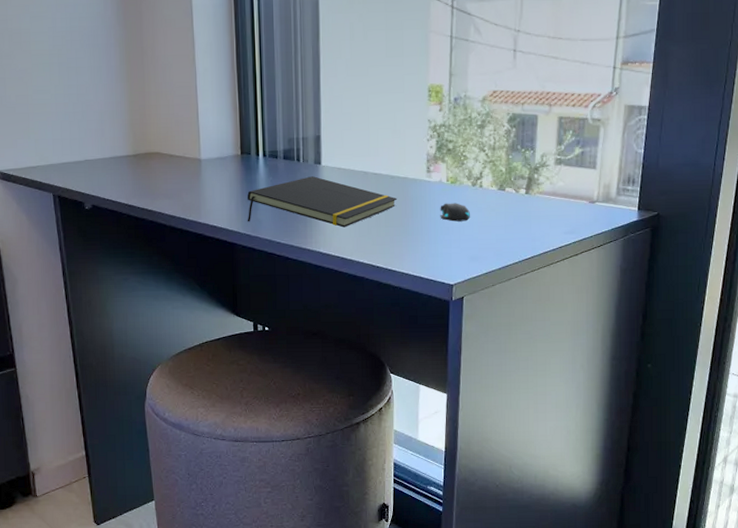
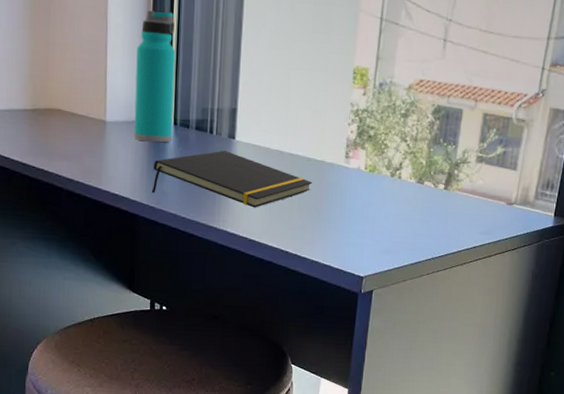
water bottle: none [224,52,262,175] -> present [134,10,176,143]
mouse: present [440,203,470,222] -> none [355,191,386,212]

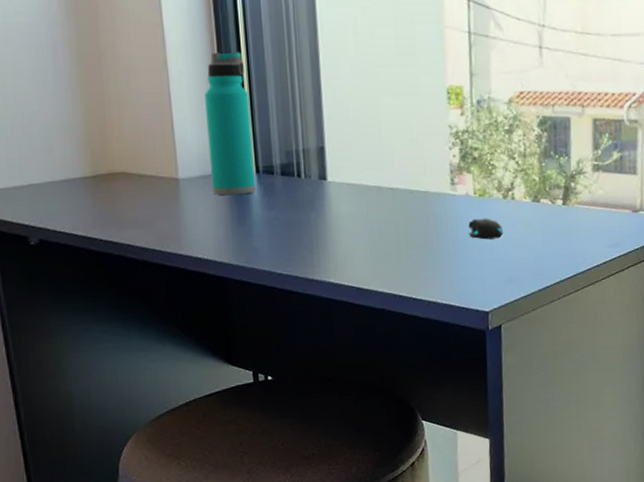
notepad: present [151,150,313,208] -> none [238,194,419,253]
mouse: none [355,191,386,212] -> present [468,218,503,240]

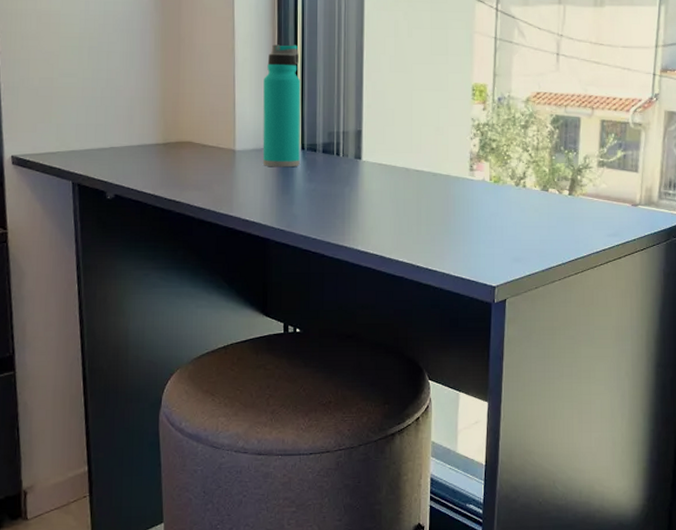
mouse: present [468,218,503,240] -> none [483,202,513,221]

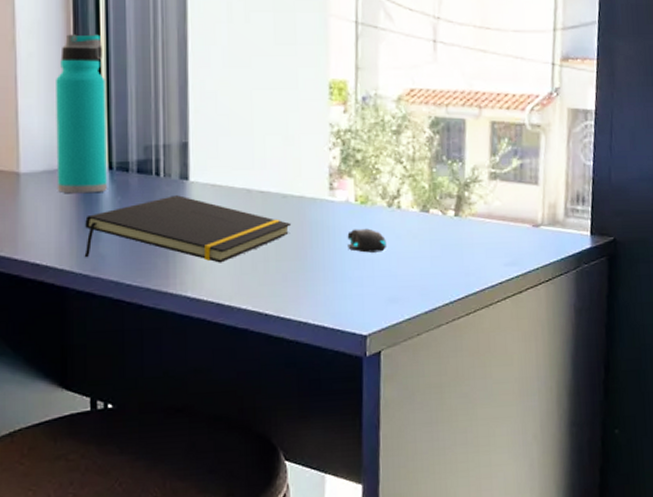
notepad: none [281,171,440,225] -> present [84,195,292,263]
mouse: none [483,202,513,221] -> present [347,228,386,253]

